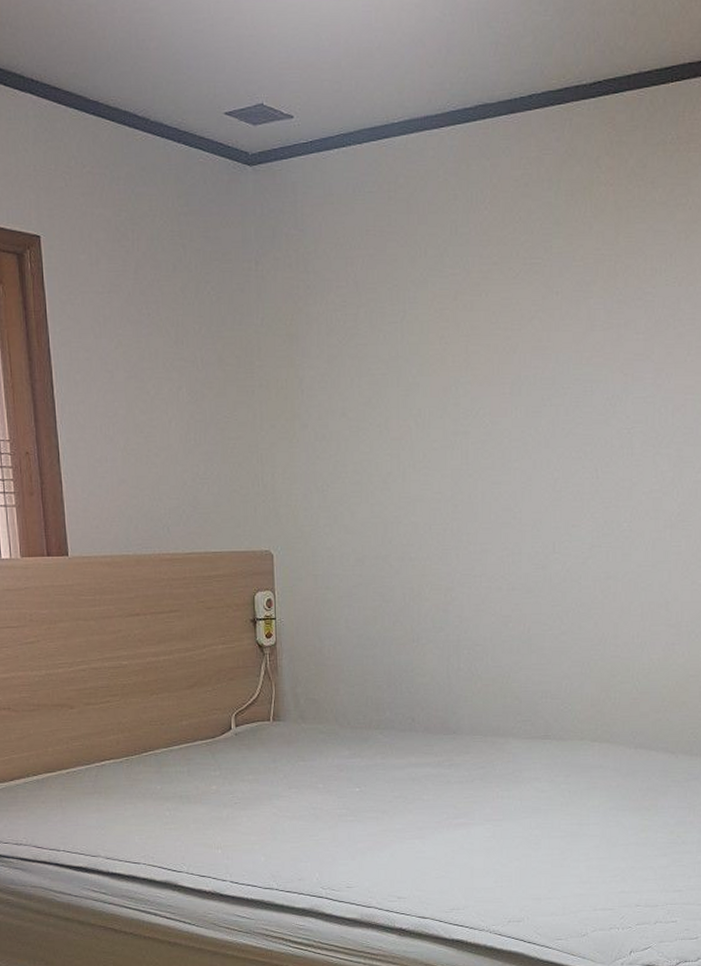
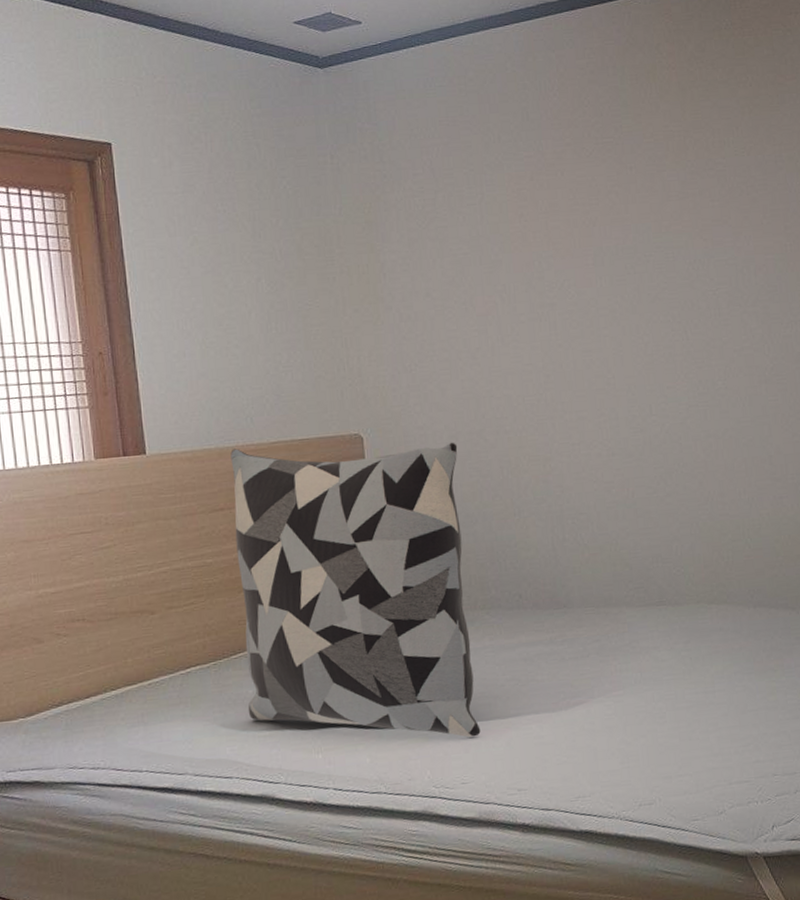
pillow: none [147,557,367,846] -> present [230,442,481,738]

